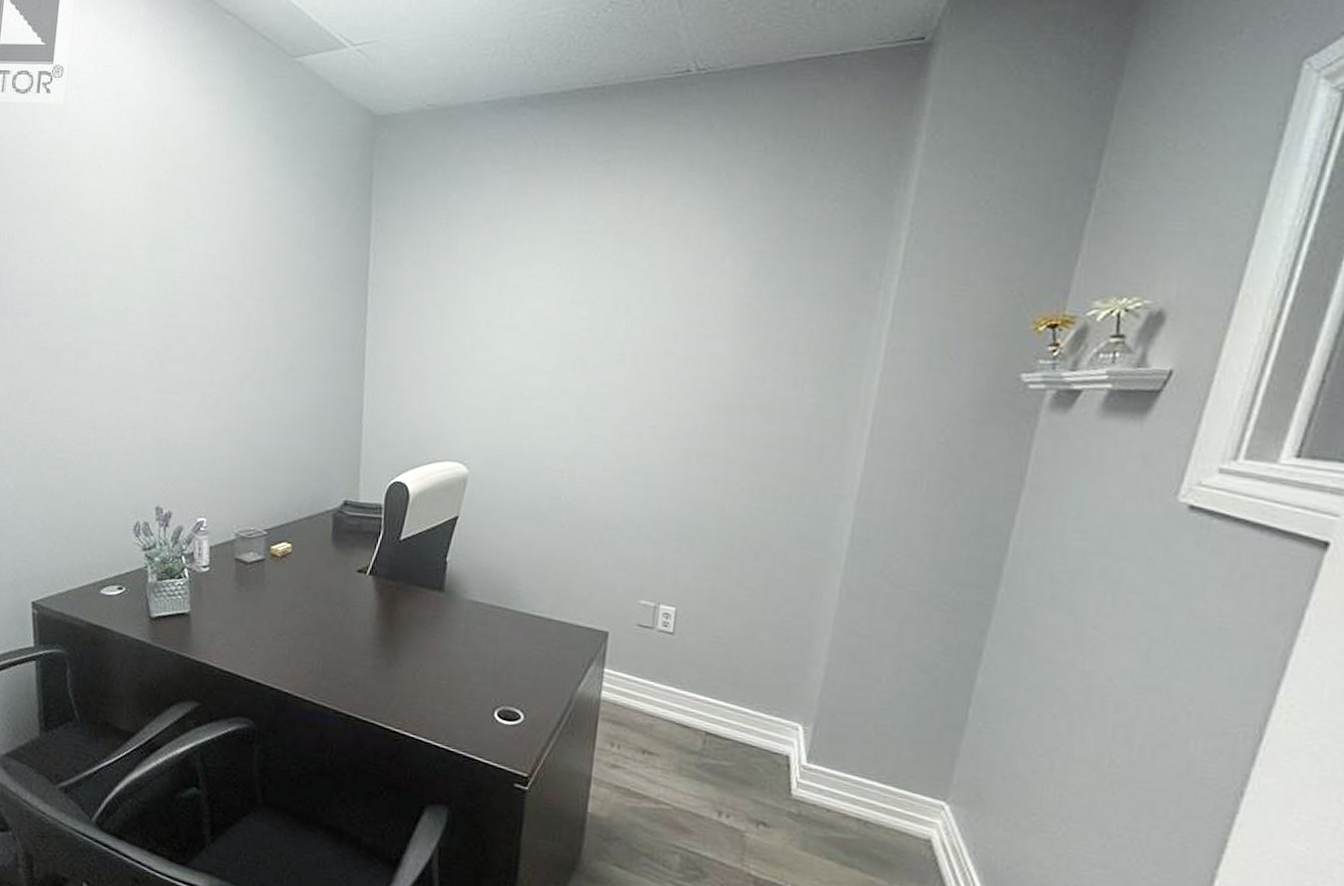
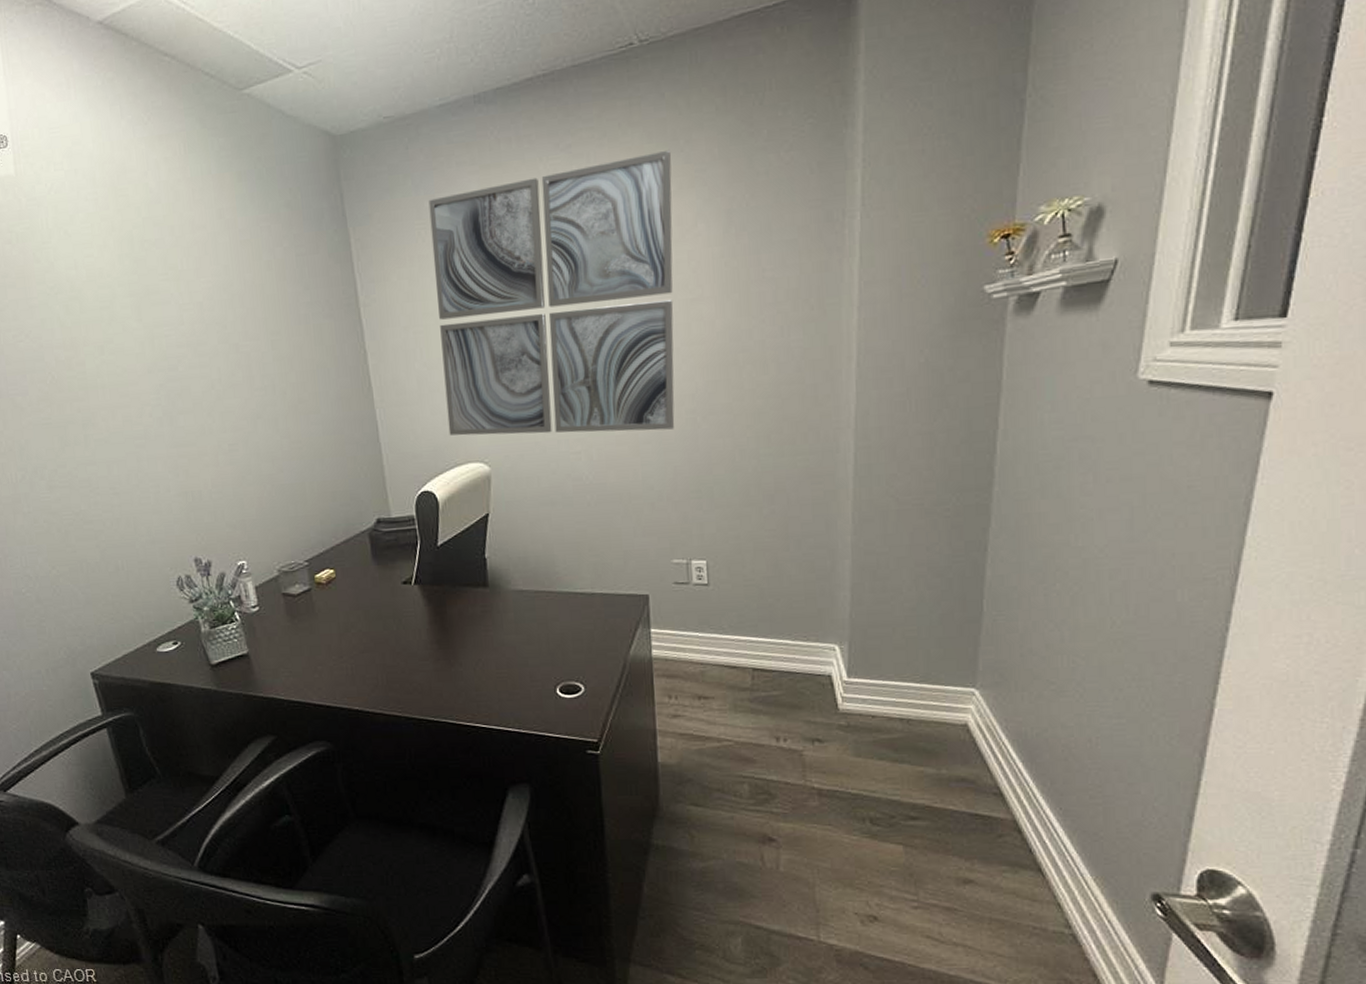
wall art: none [433,180,711,465] -> present [428,149,675,436]

